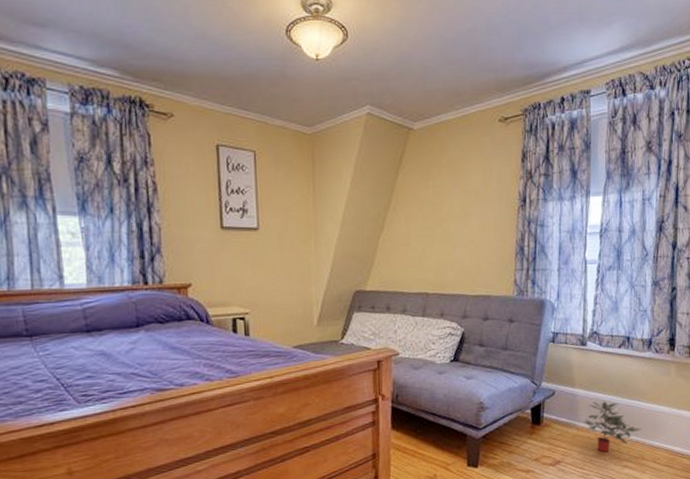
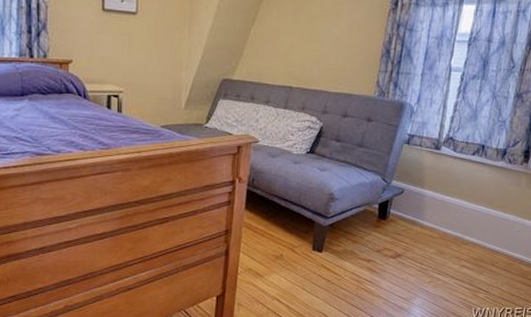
potted plant: present [584,401,642,453] -> none [428,203,485,252]

